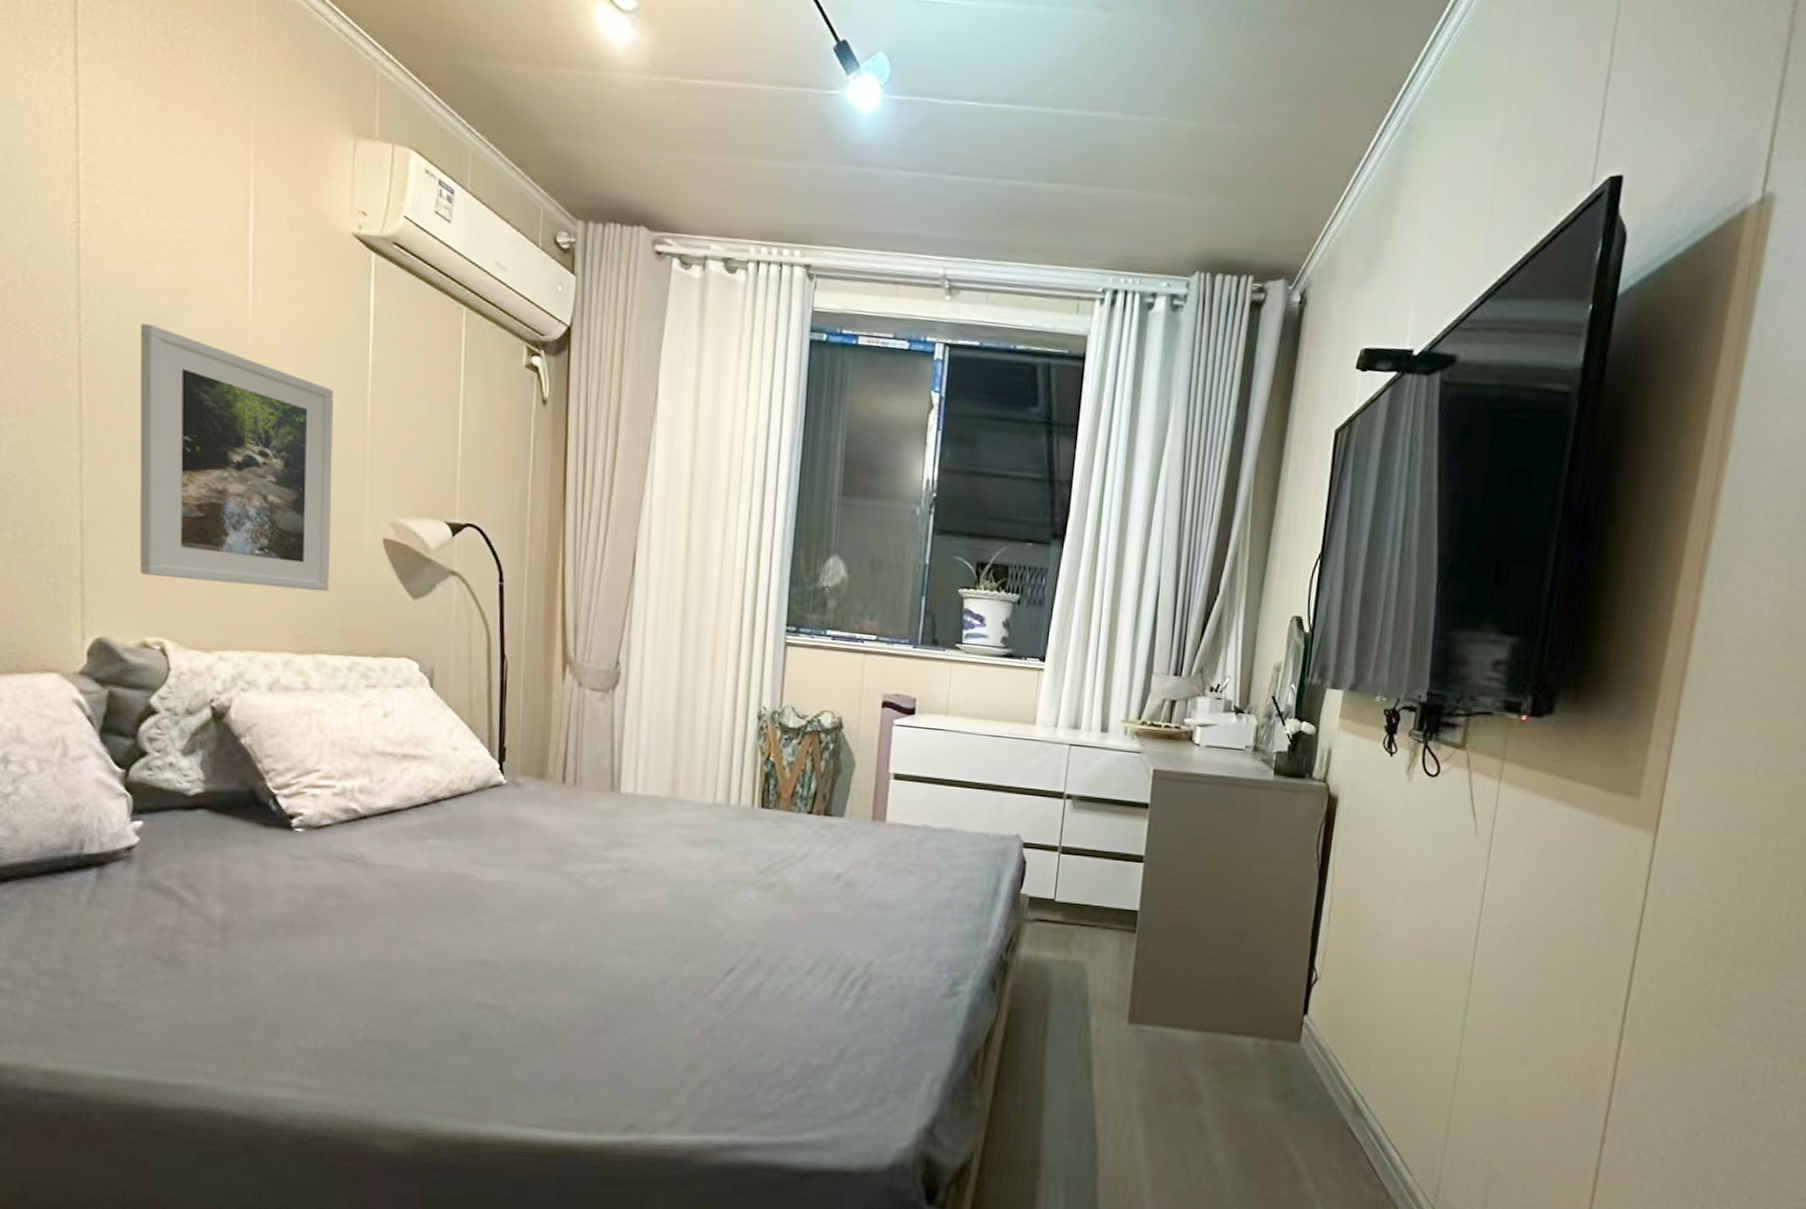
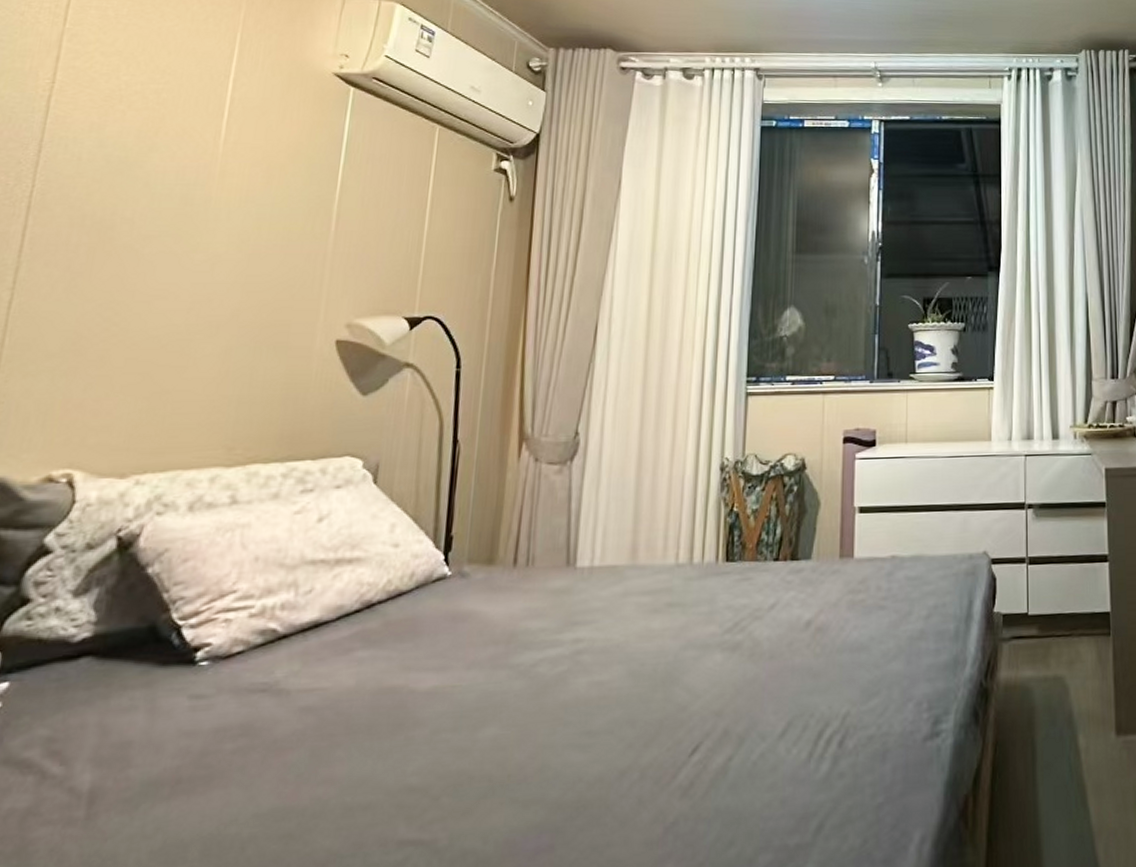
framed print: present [139,323,333,592] -> none [57,164,298,405]

